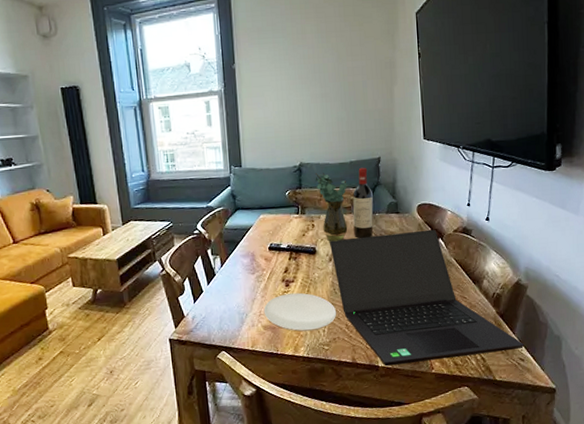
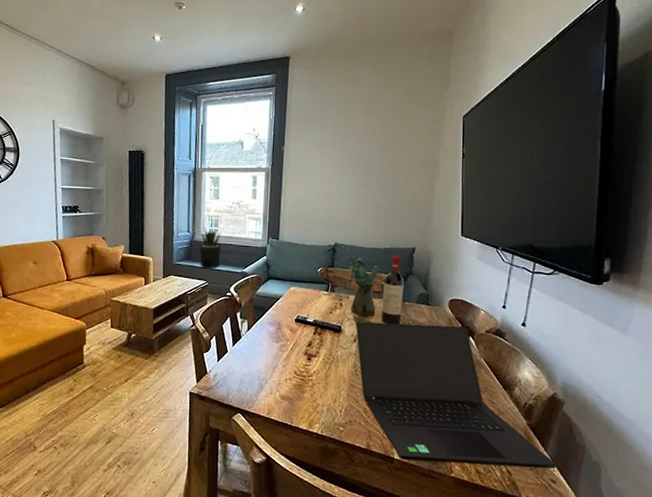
planter: none [156,163,183,208] -> present [198,226,221,269]
plate: present [263,292,337,332] -> none [283,367,356,409]

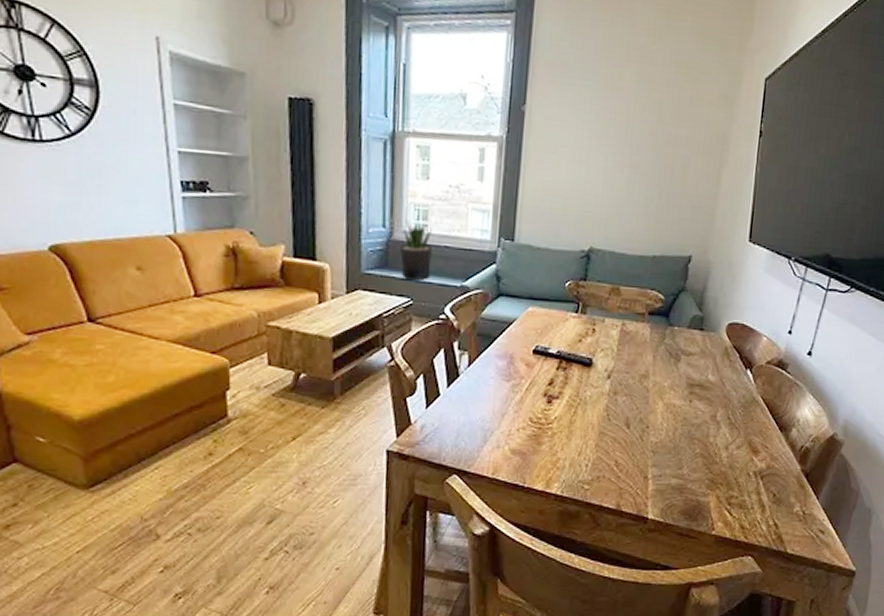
vase: present [348,255,379,324] -> none [605,264,646,355]
laptop: present [356,322,557,469] -> none [611,353,828,519]
wine bottle: present [381,255,404,324] -> none [643,265,675,355]

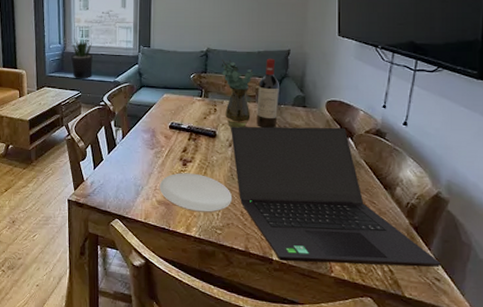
plate: none [514,412,607,464] -> present [159,173,233,213]
vase: none [605,264,646,355] -> present [221,60,254,128]
laptop: none [611,353,828,519] -> present [231,126,441,267]
wine bottle: none [643,265,675,355] -> present [257,58,279,128]

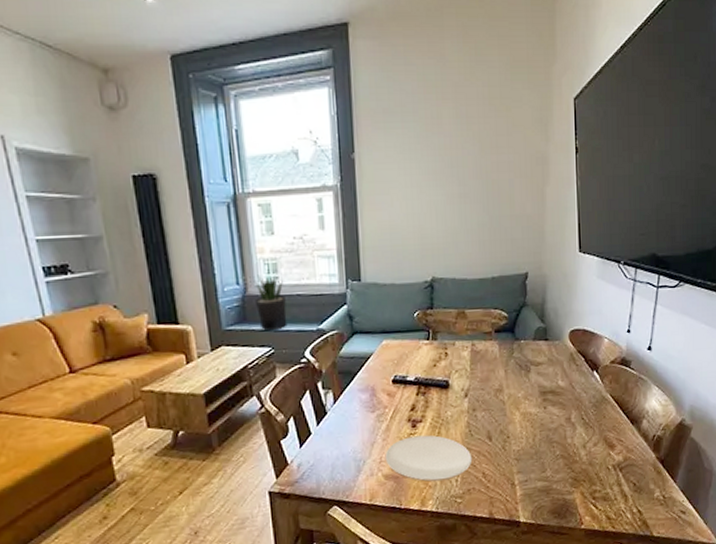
vase: present [221,60,254,128] -> none [450,290,488,374]
laptop: present [231,126,441,267] -> none [466,359,686,521]
wine bottle: present [257,58,279,128] -> none [494,284,518,370]

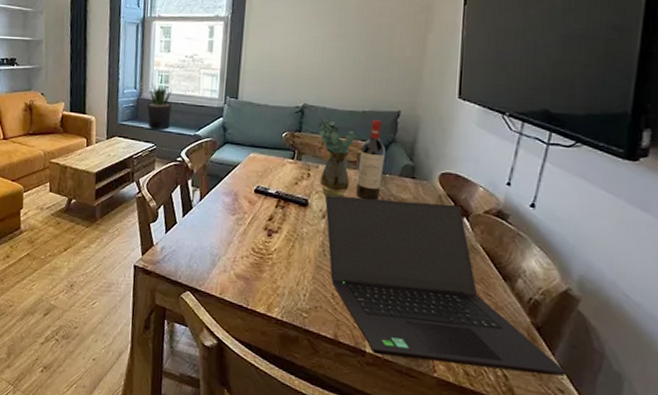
plate: present [385,435,473,482] -> none [238,244,323,293]
vase: none [450,290,488,374] -> present [318,118,356,198]
laptop: none [466,359,686,521] -> present [325,195,567,376]
wine bottle: none [494,284,518,370] -> present [356,119,385,200]

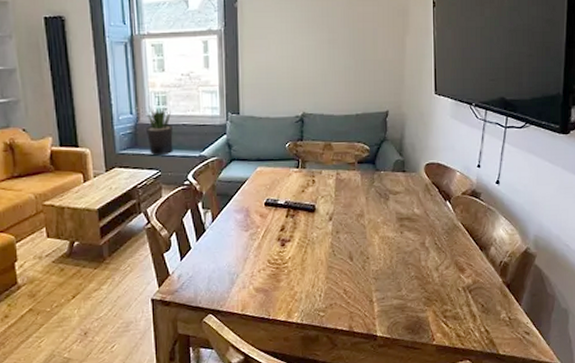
vase: present [318,118,356,198] -> none [318,125,352,200]
laptop: present [325,195,567,376] -> none [331,190,530,335]
wine bottle: present [356,119,385,200] -> none [356,121,379,197]

